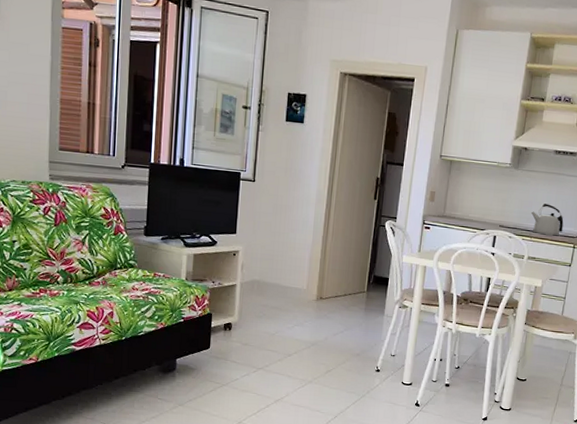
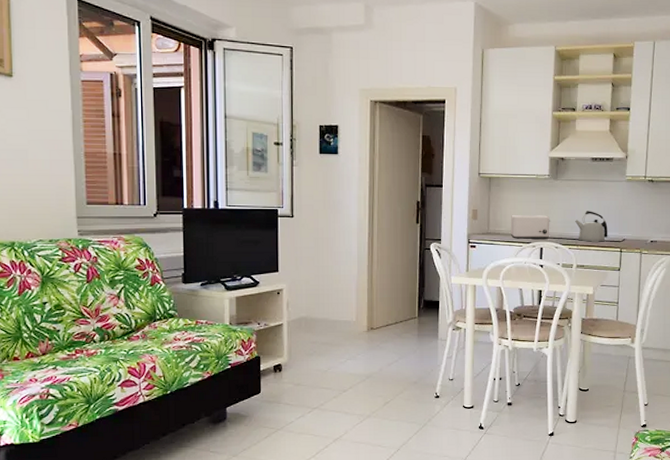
toaster: none [465,200,508,228] -> present [510,214,551,239]

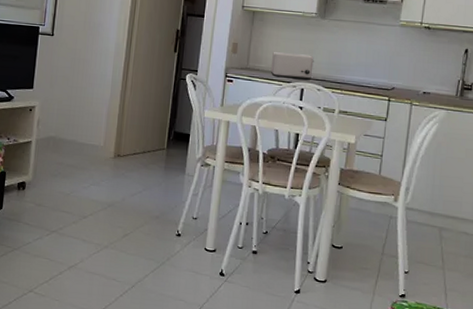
kettle: present [575,211,608,243] -> none [341,54,376,89]

